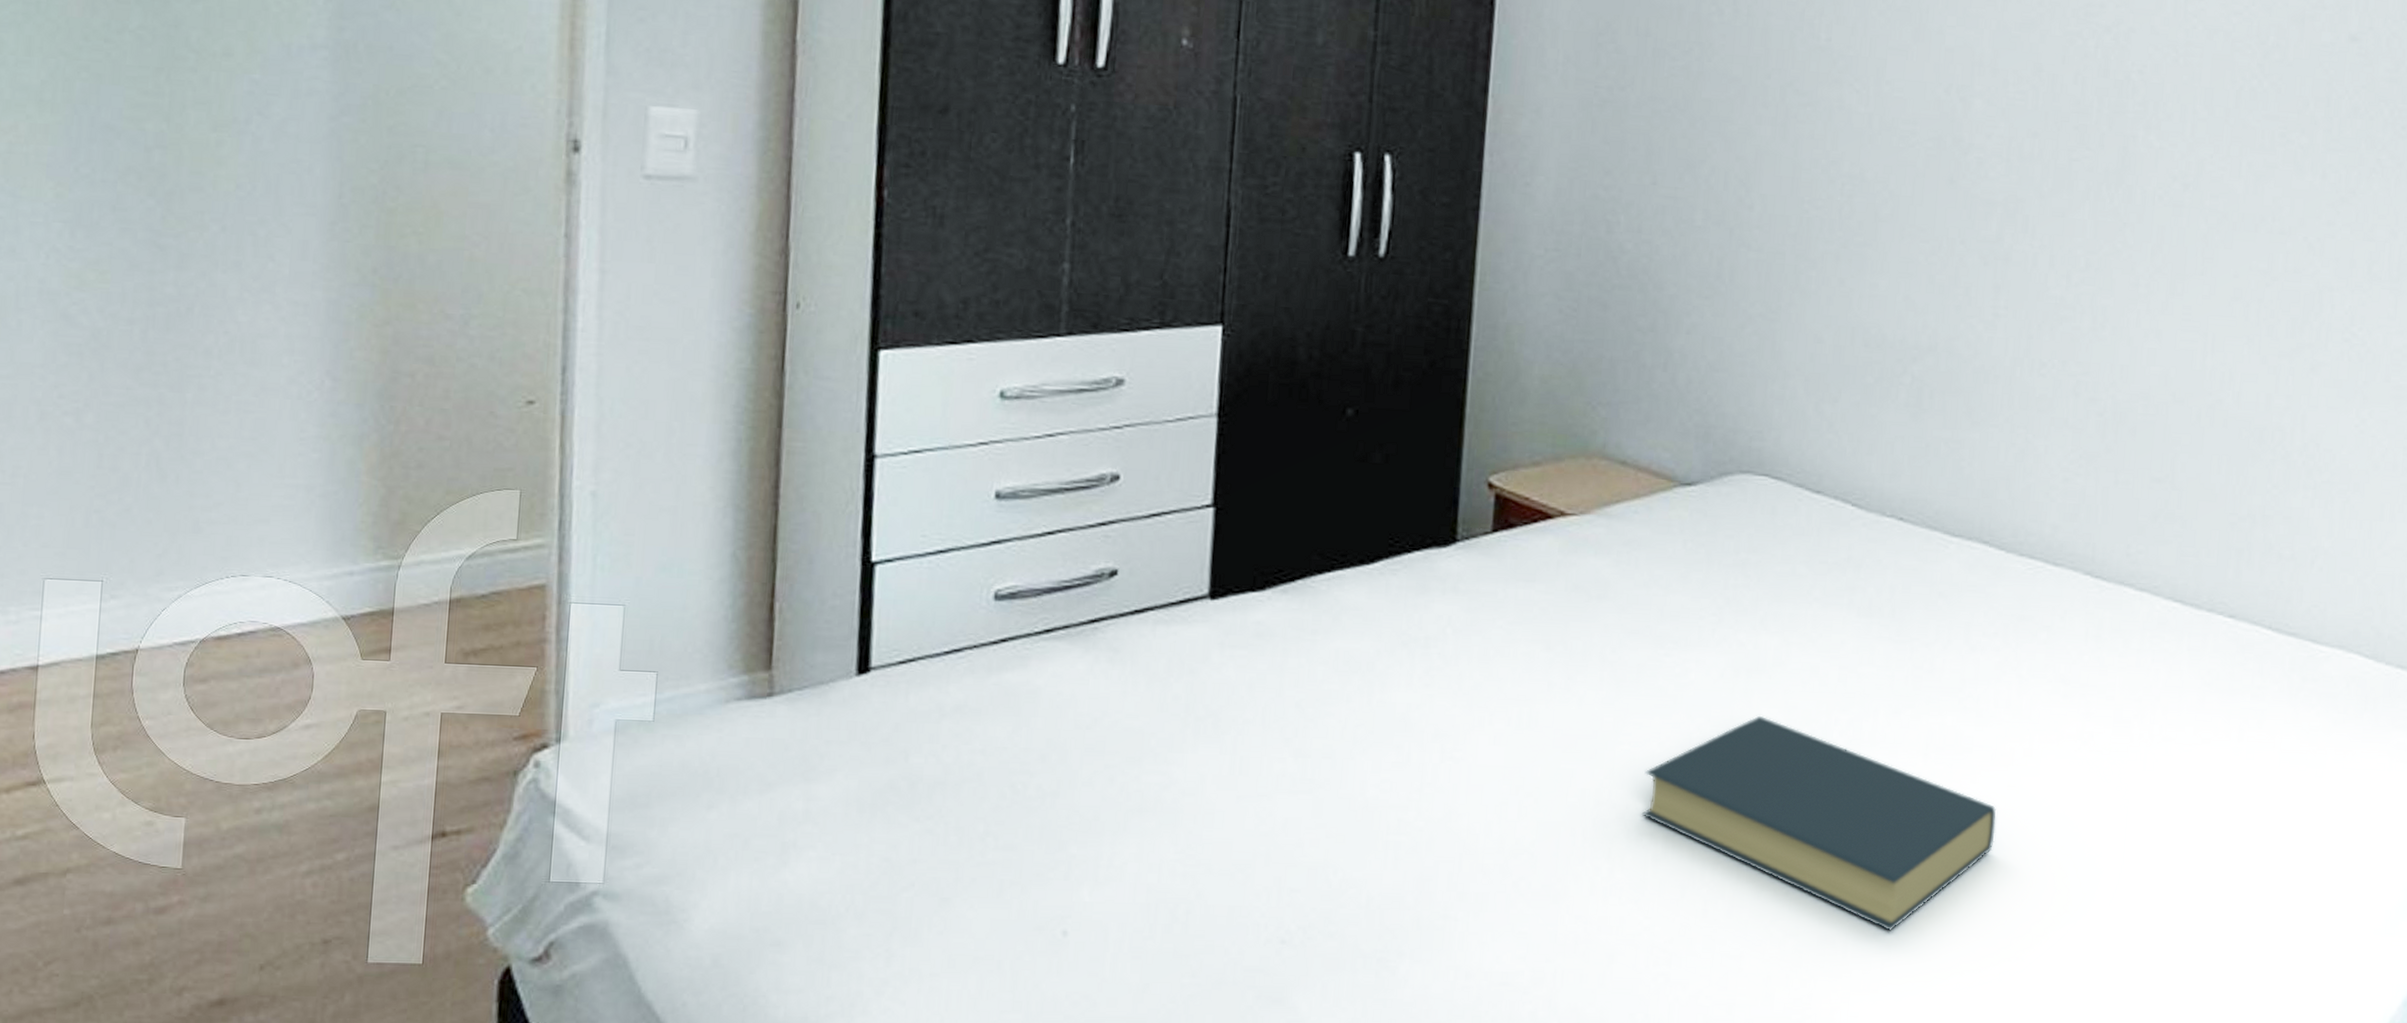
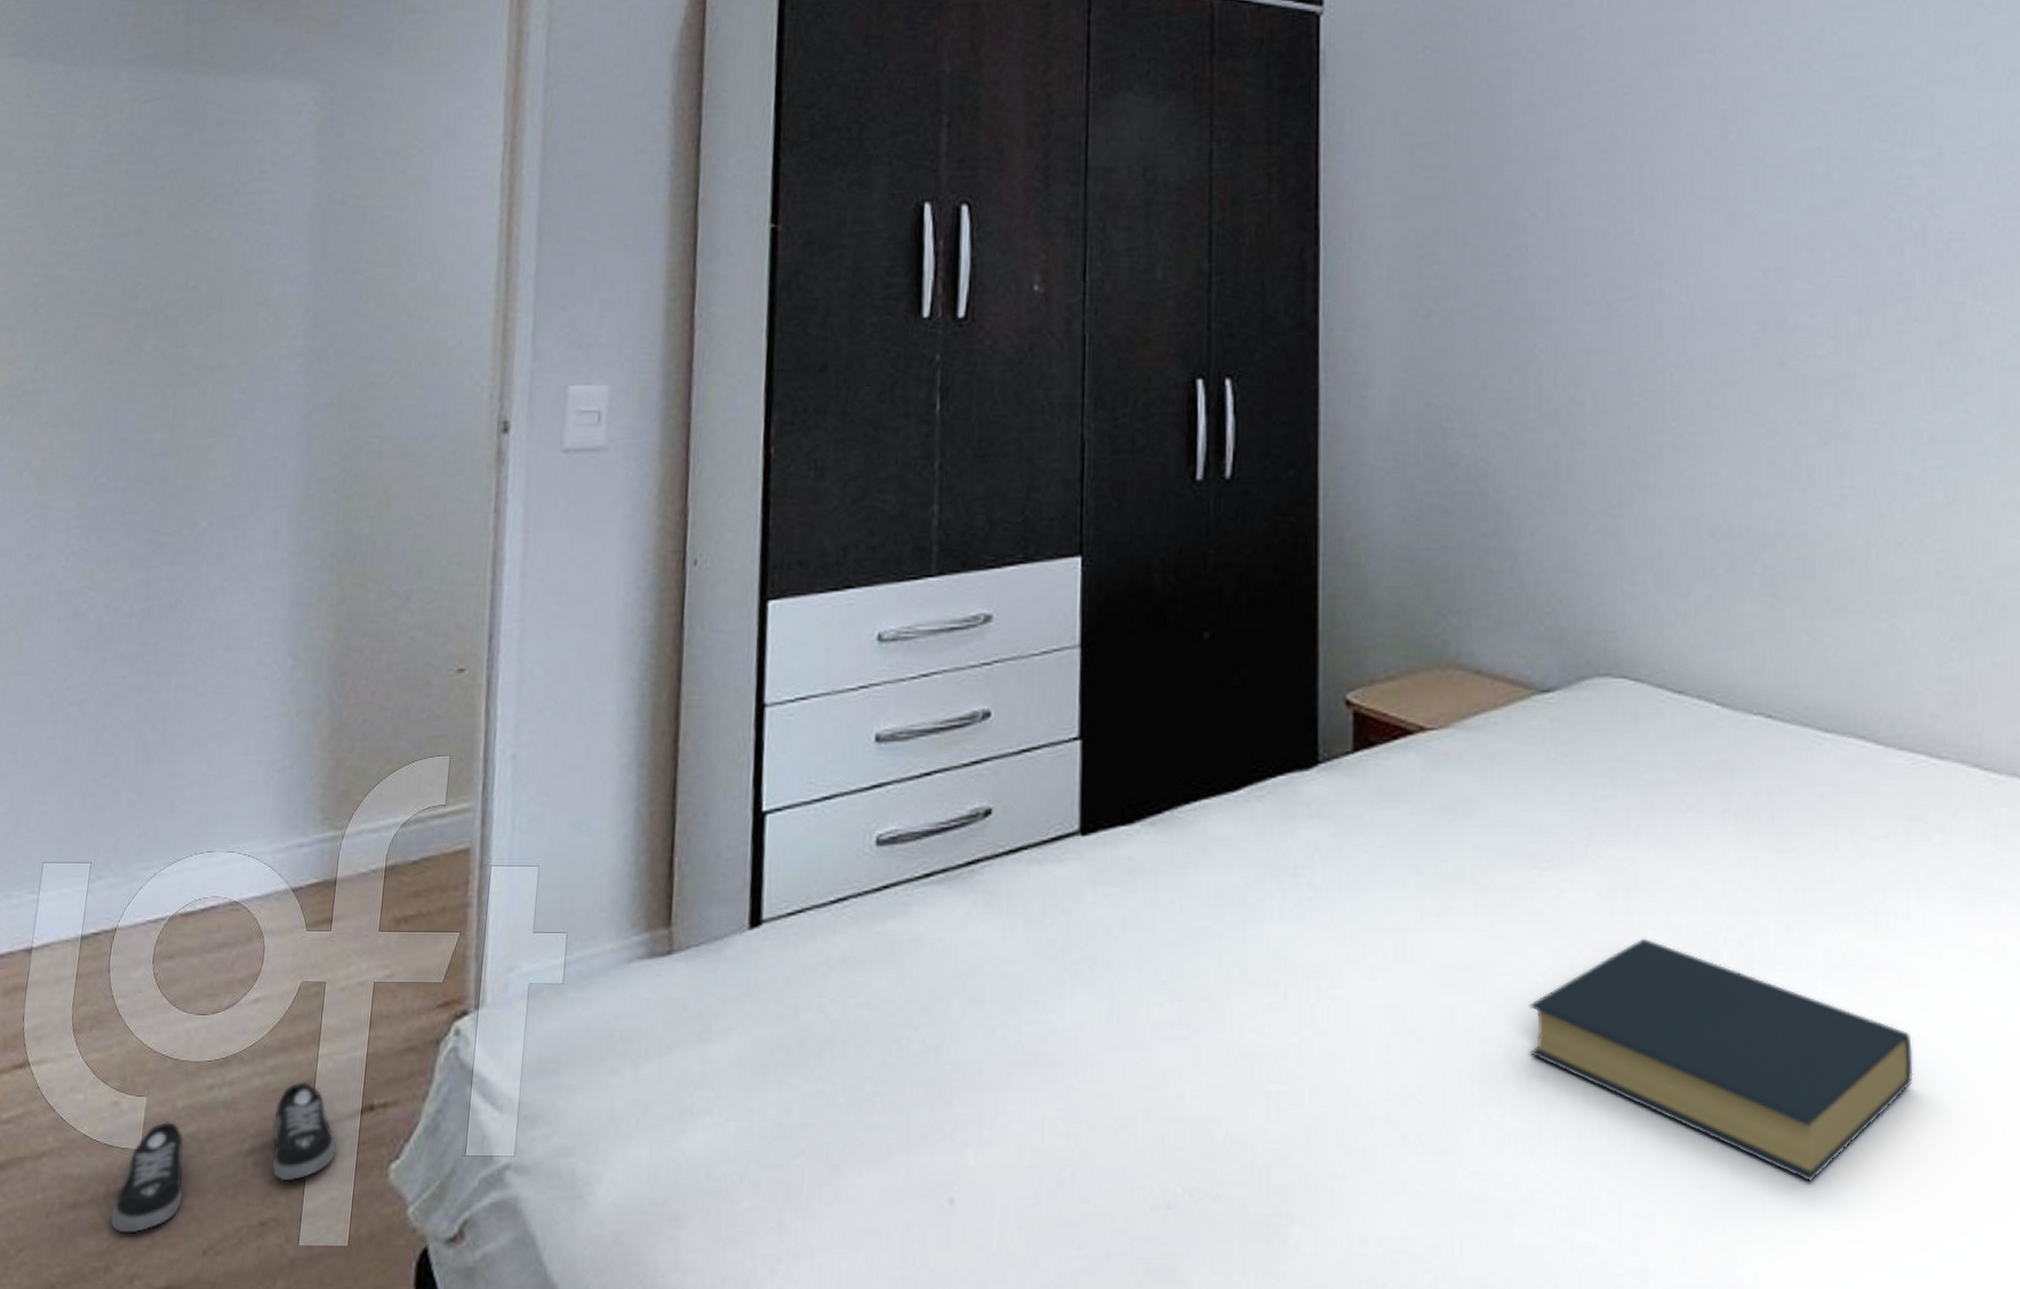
shoe: none [151,806,405,949] -> present [109,1080,336,1233]

